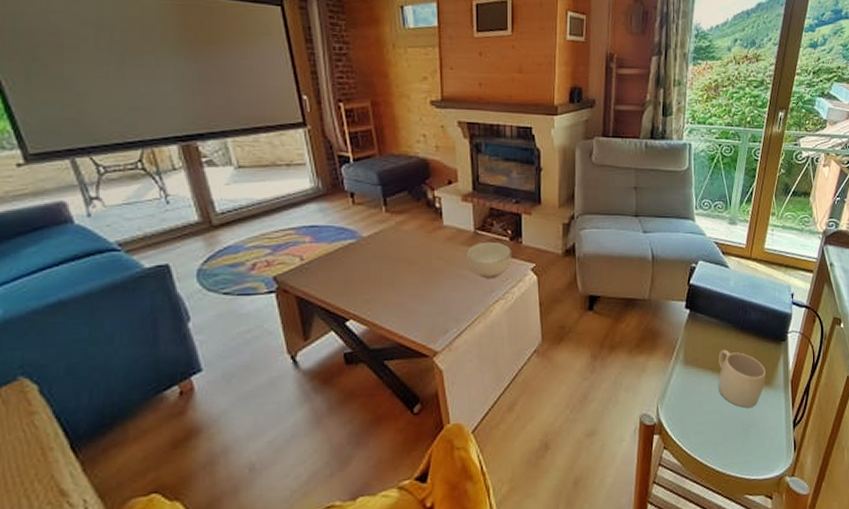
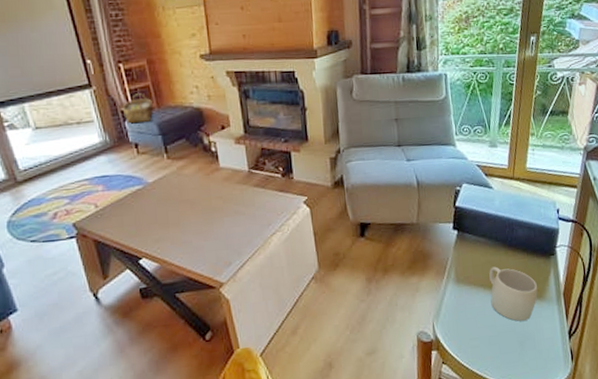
woven basket: none [339,137,375,171] -> present [122,93,154,124]
bowl: present [466,241,513,279] -> none [242,178,286,214]

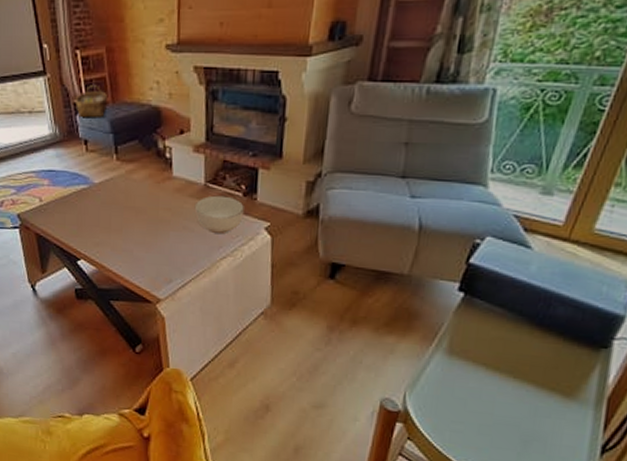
bowl: none [242,178,286,214] -> present [194,195,246,234]
mug: present [489,266,538,321] -> none [492,345,569,418]

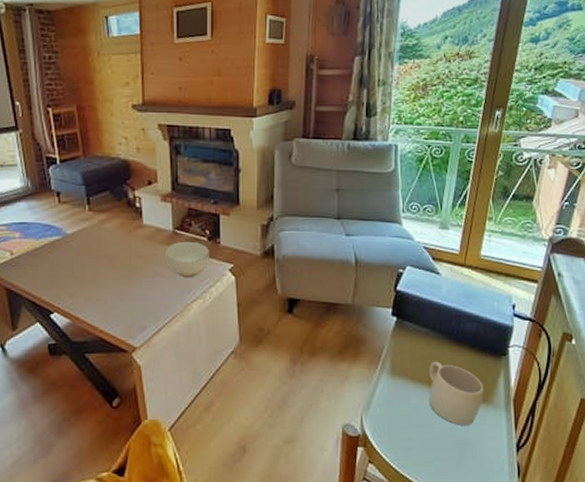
woven basket: present [74,85,108,118] -> none [47,140,80,171]
mug: none [492,345,569,418] -> present [429,361,484,425]

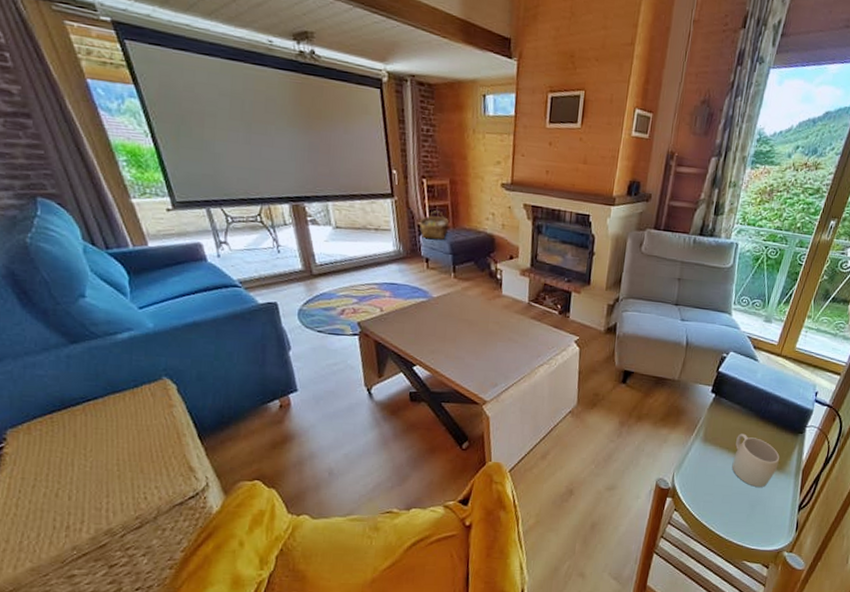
woven basket: none [47,140,80,171] -> present [419,210,450,240]
bowl: present [164,241,211,278] -> none [518,312,560,345]

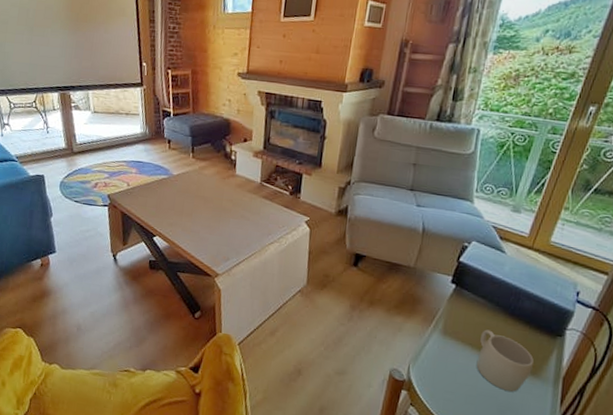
woven basket: present [419,210,450,240] -> none [163,97,190,124]

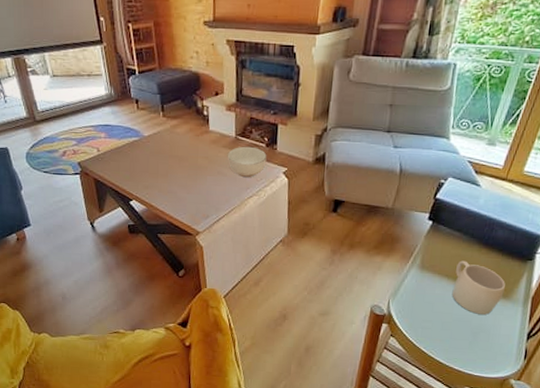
bowl: none [251,192,291,224] -> present [227,146,268,178]

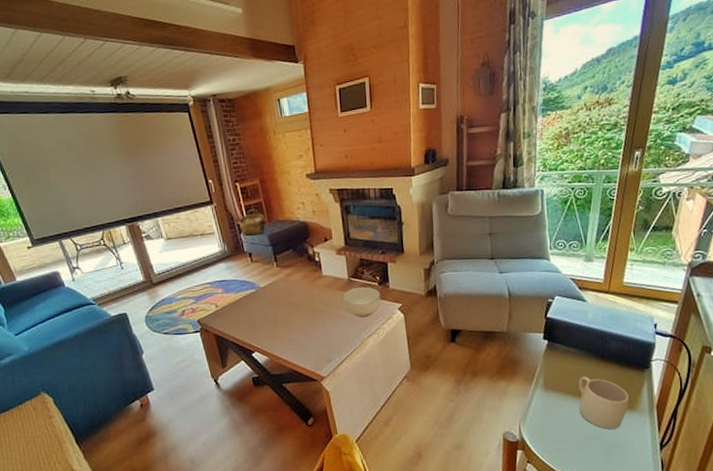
woven basket: none [127,53,156,82] -> present [238,209,265,236]

